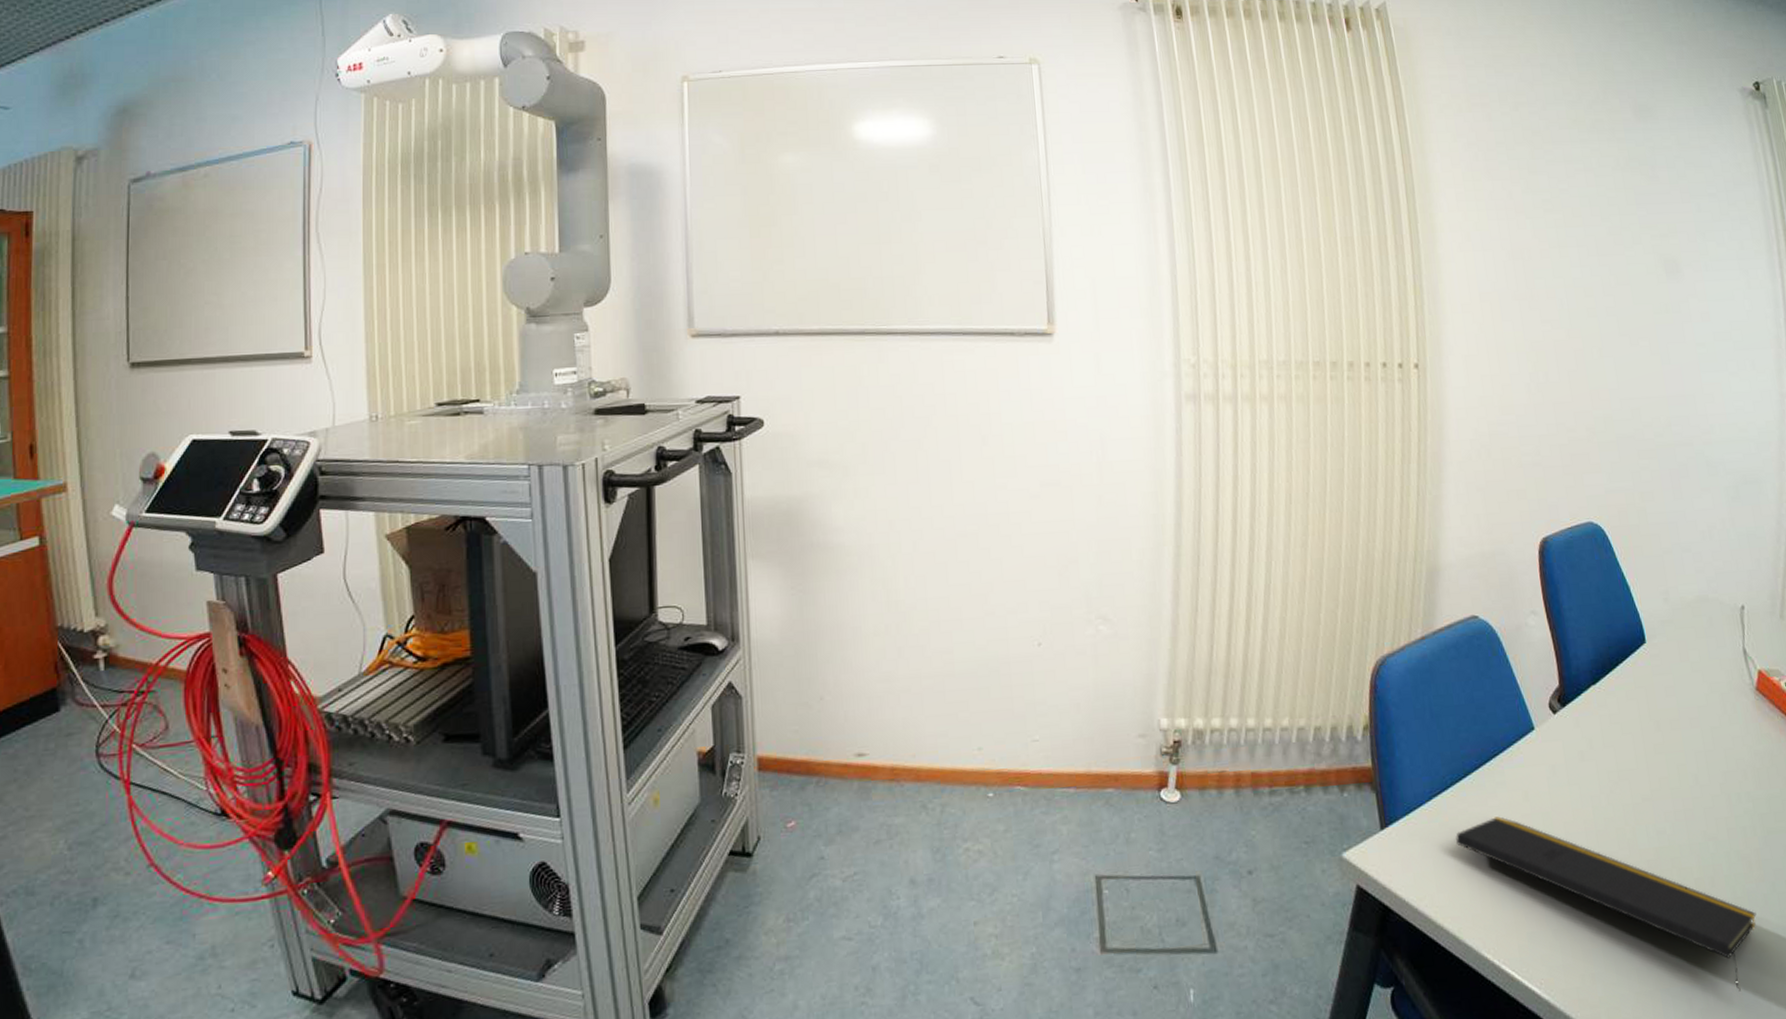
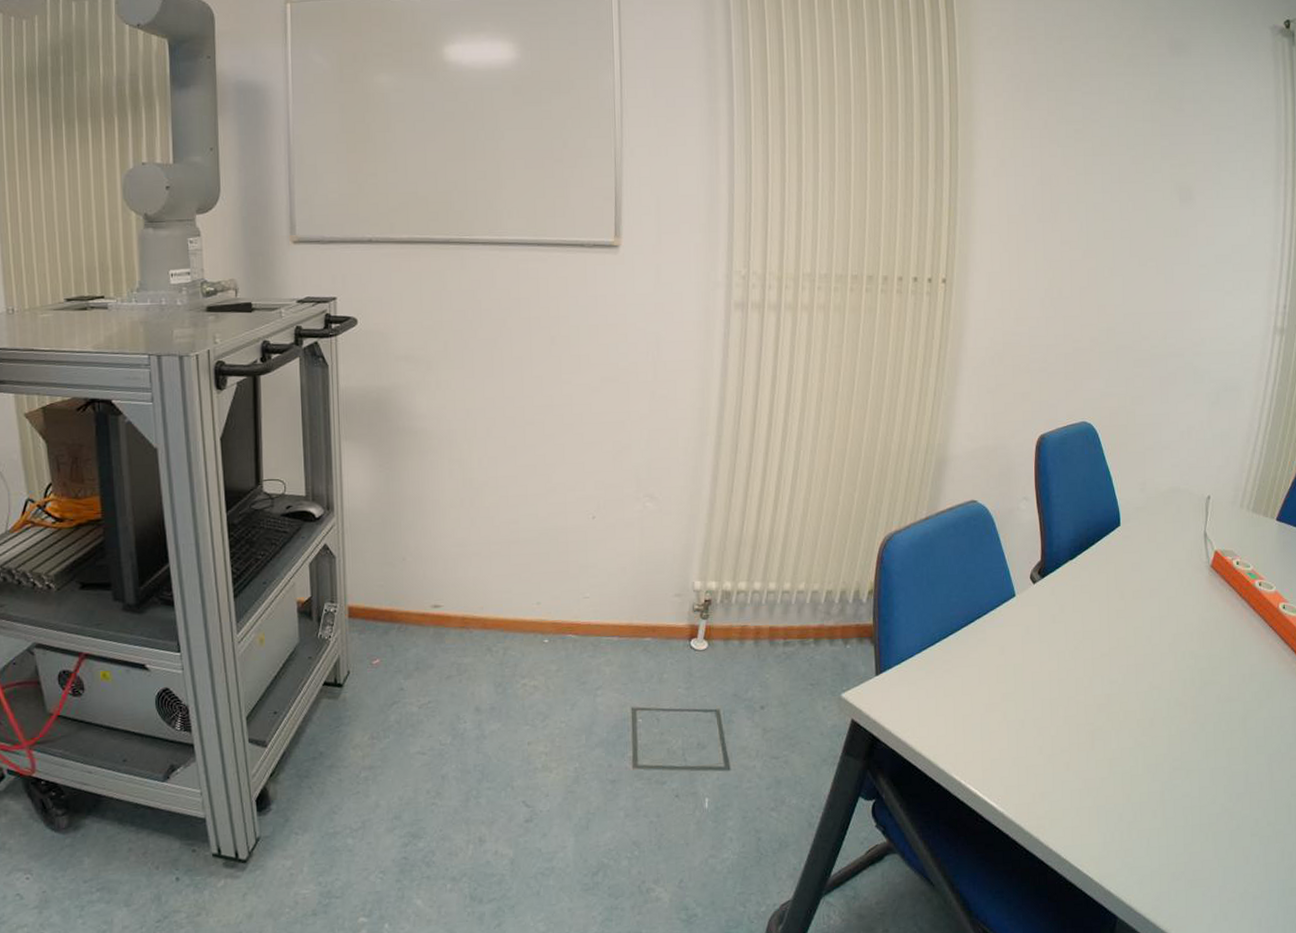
notepad: present [1456,816,1757,992] -> none [939,666,1186,809]

